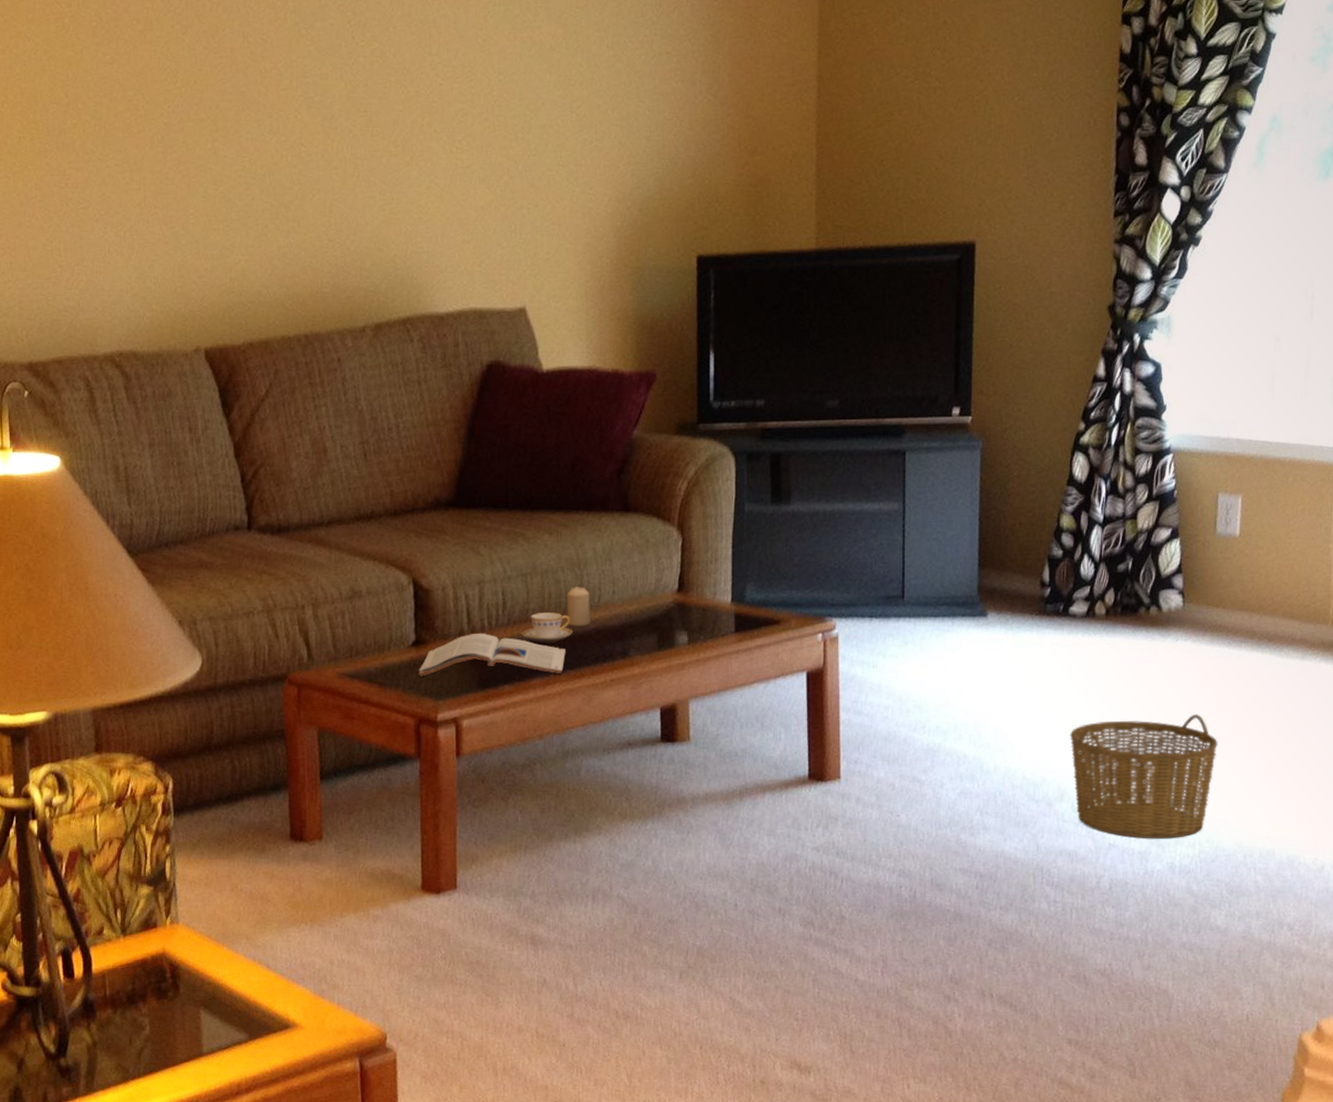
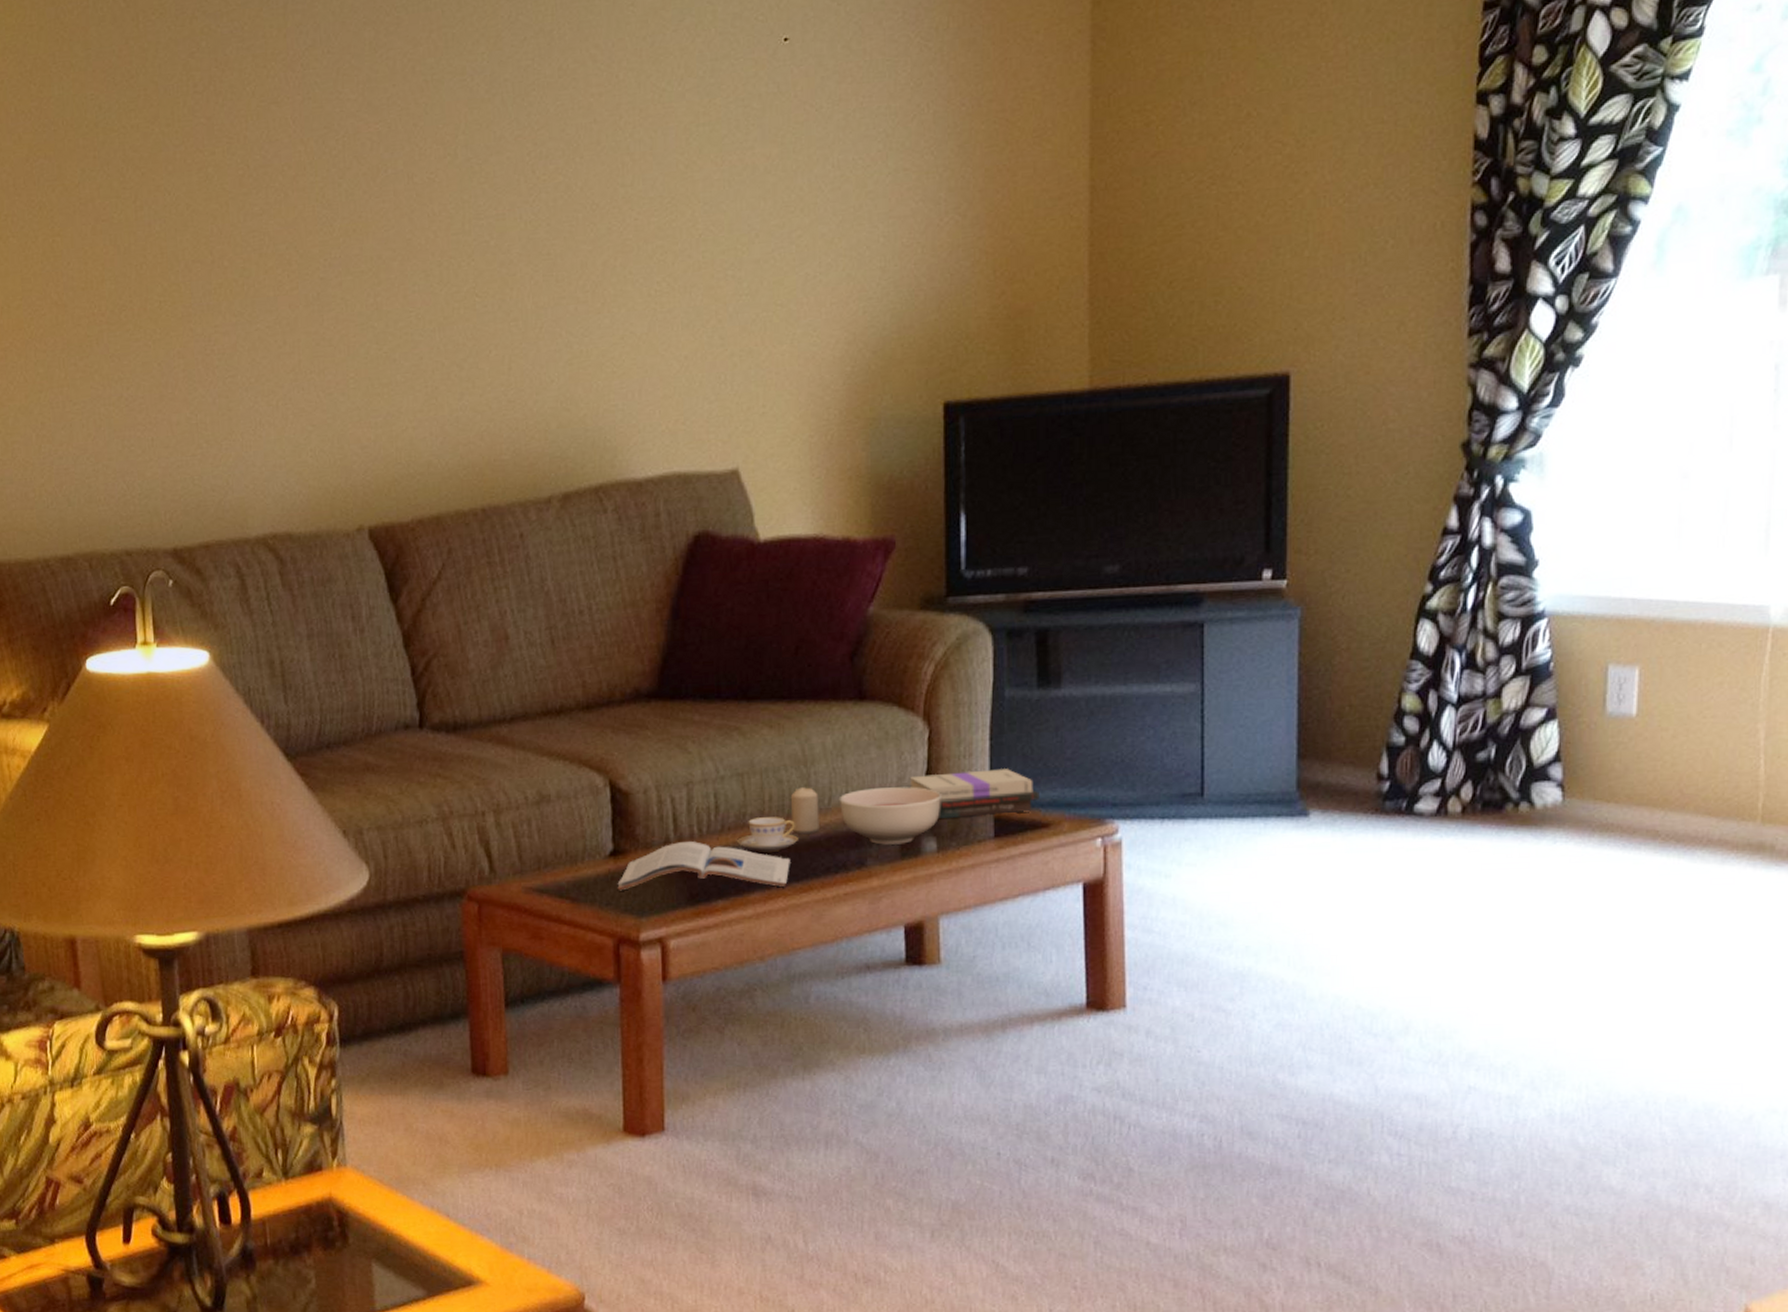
bowl: none [607,587,693,638] -> present [839,787,943,845]
books: none [665,573,772,616] -> present [909,769,1040,820]
basket: present [1069,713,1218,839] -> none [1415,930,1610,1081]

